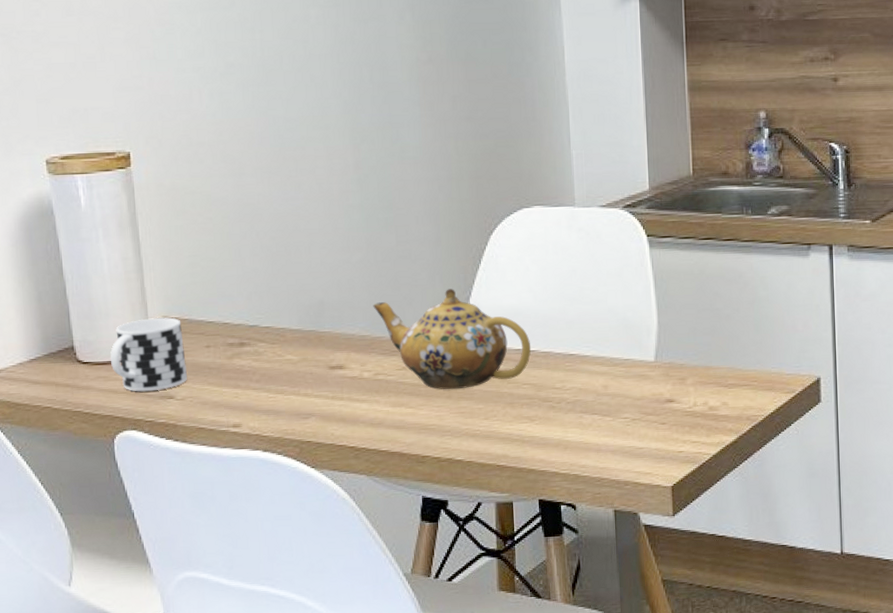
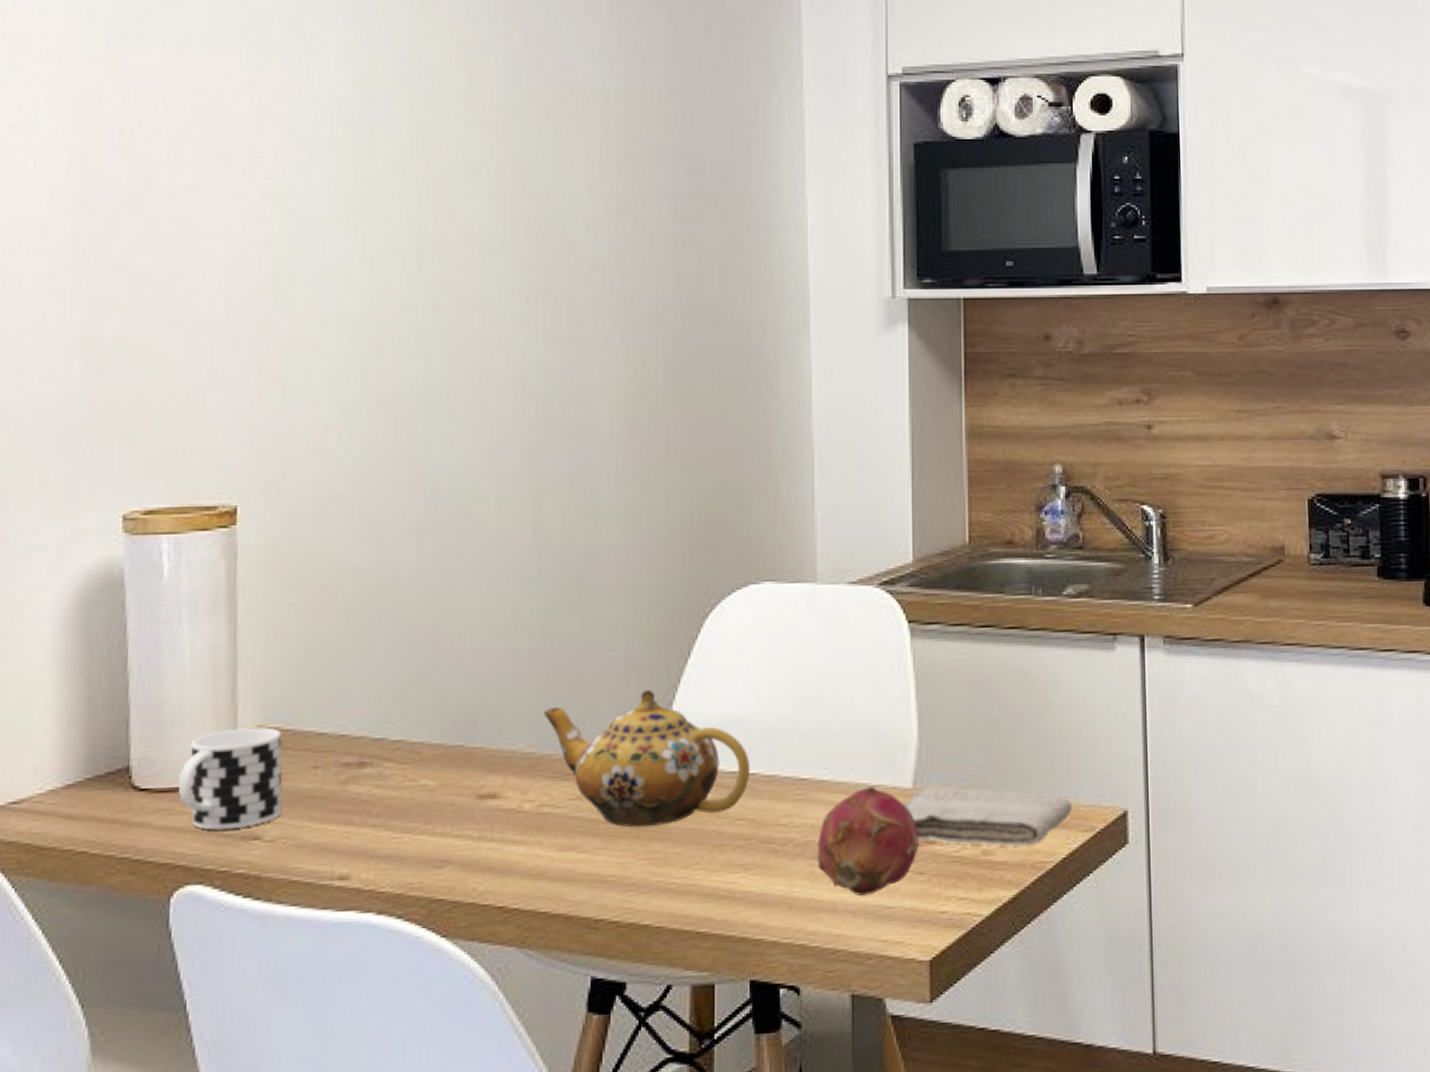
fruit: none [584,360,661,439] -> present [817,786,919,896]
washcloth: none [648,360,777,404] -> present [903,787,1072,846]

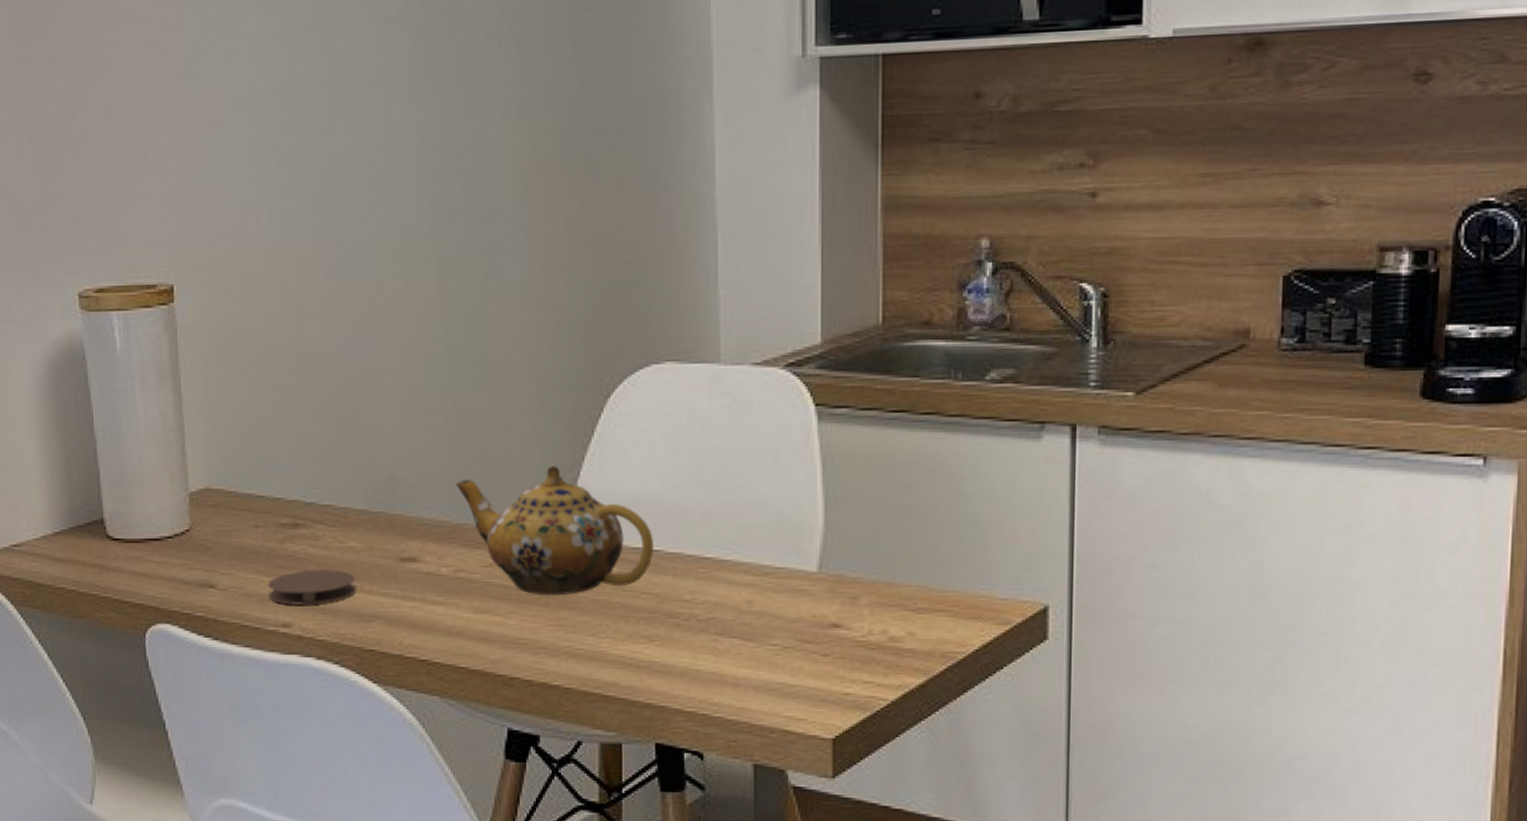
cup: present [179,726,283,831] -> none [144,487,231,578]
coaster: none [324,811,427,854] -> present [268,569,356,605]
fruit: present [817,786,919,896] -> none [721,568,823,672]
washcloth: present [903,787,1072,846] -> none [808,572,987,636]

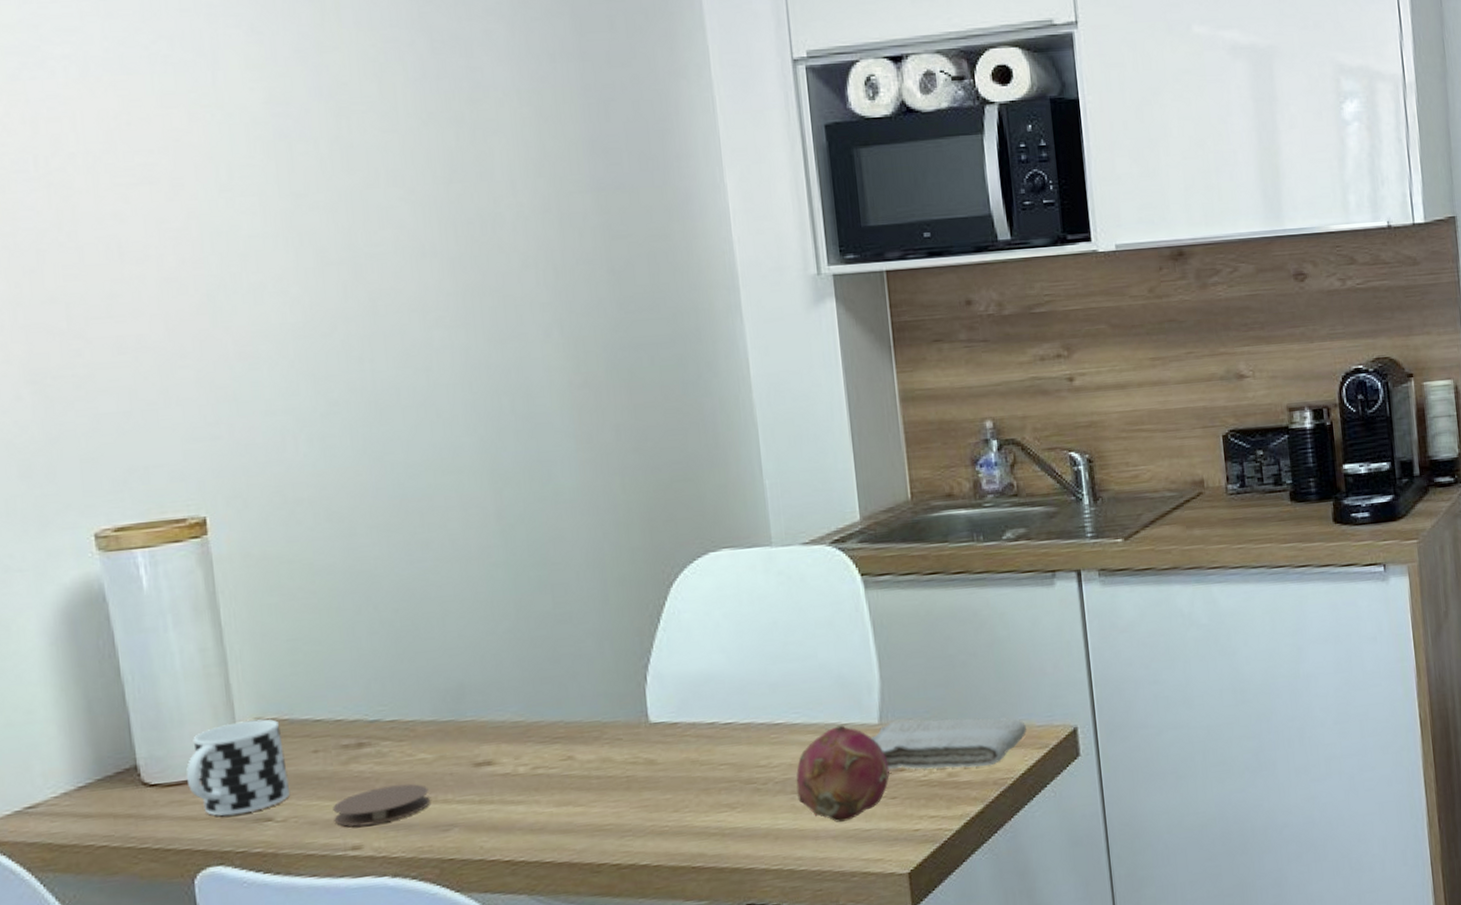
cup: none [144,487,231,578] -> present [186,719,290,816]
teapot: present [456,466,654,596] -> none [527,655,728,780]
fruit: none [721,568,823,672] -> present [796,725,890,822]
washcloth: none [808,572,987,636] -> present [871,718,1026,770]

